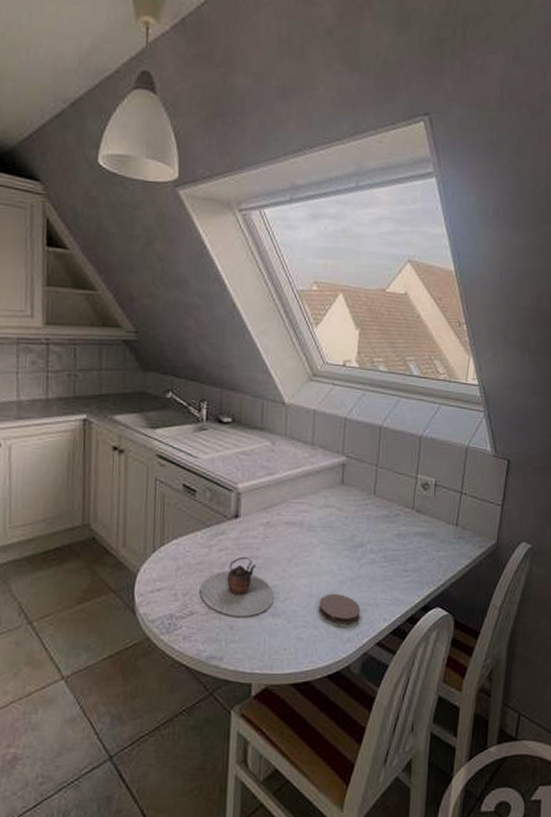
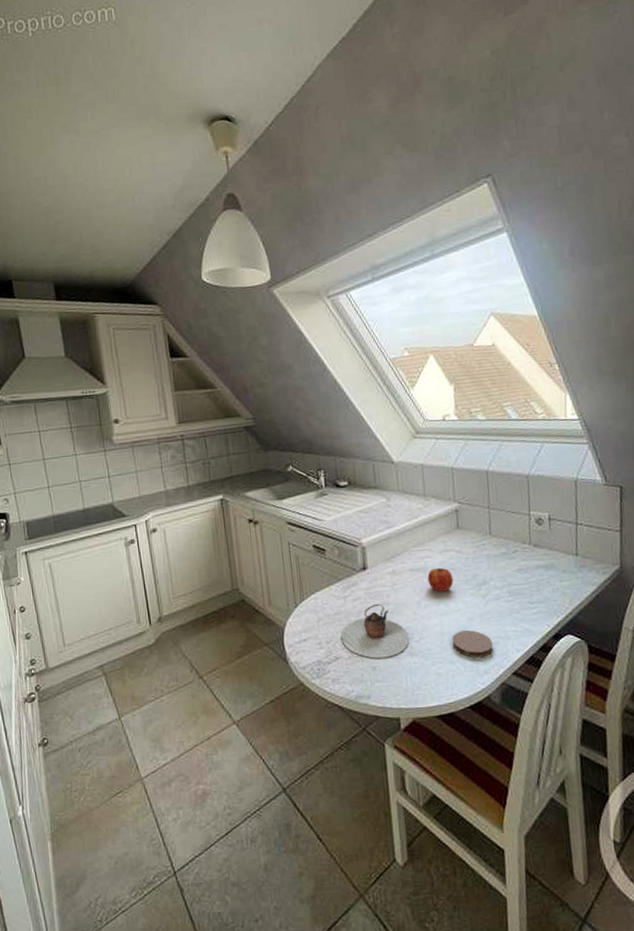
fruit: none [303,523,330,550] -> present [427,567,454,592]

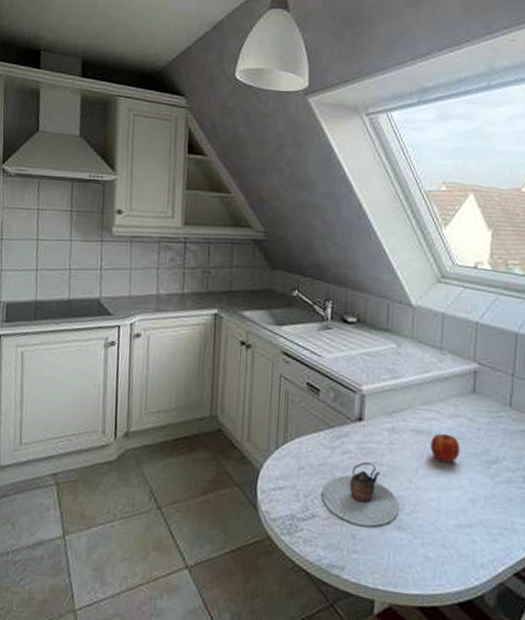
coaster: present [451,630,493,658] -> none [448,512,495,549]

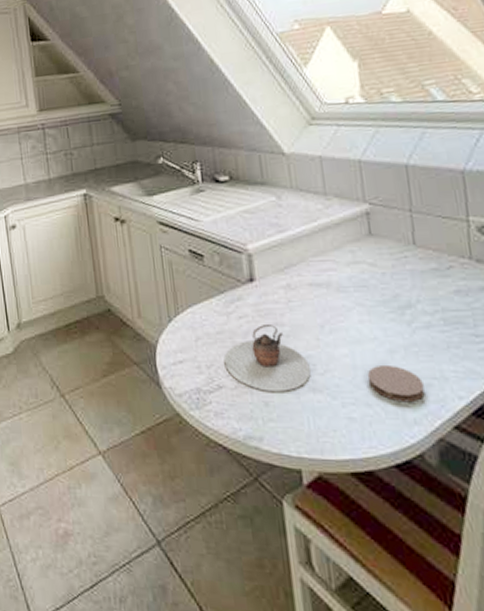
fruit: present [430,433,461,463] -> none [332,283,367,314]
coaster: none [448,512,495,549] -> present [367,366,425,403]

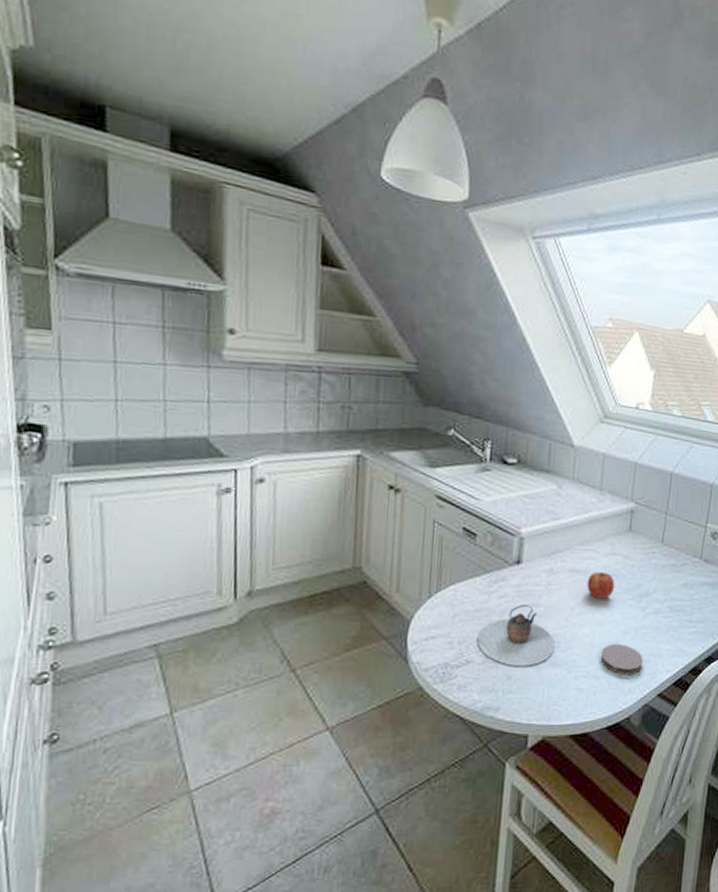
fruit: none [332,283,367,314] -> present [587,571,615,599]

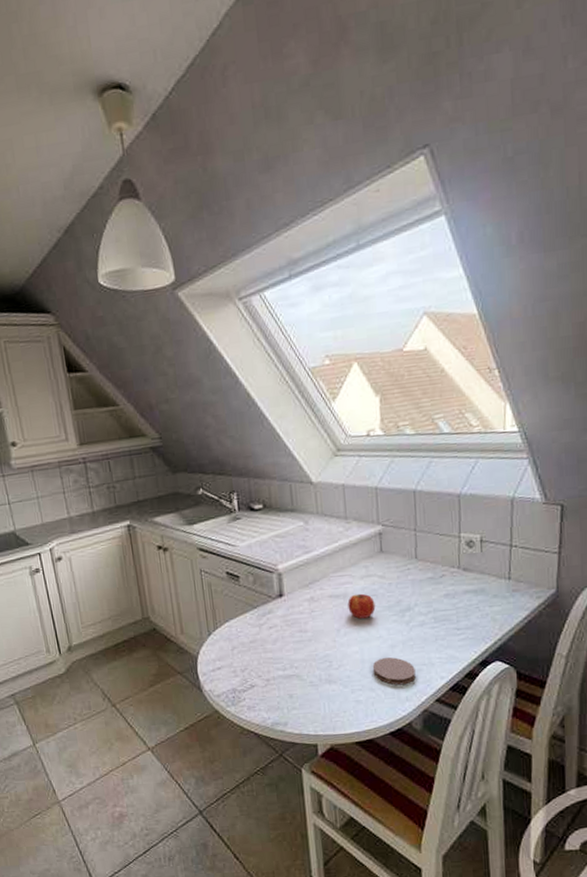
teapot: present [477,605,555,666] -> none [256,632,328,686]

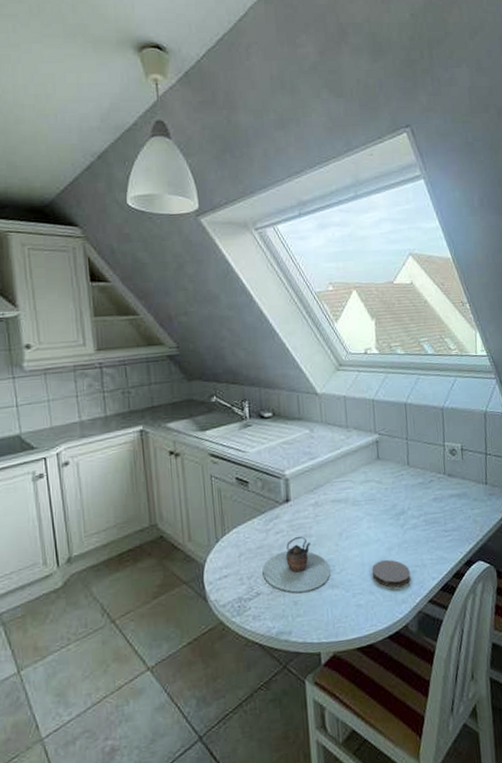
teapot: none [256,632,328,686] -> present [262,537,331,593]
fruit: present [347,593,376,619] -> none [349,498,374,523]

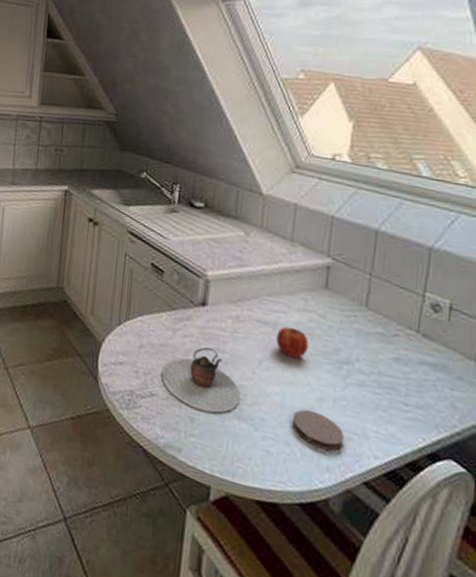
fruit: none [349,498,374,523] -> present [276,326,309,358]

